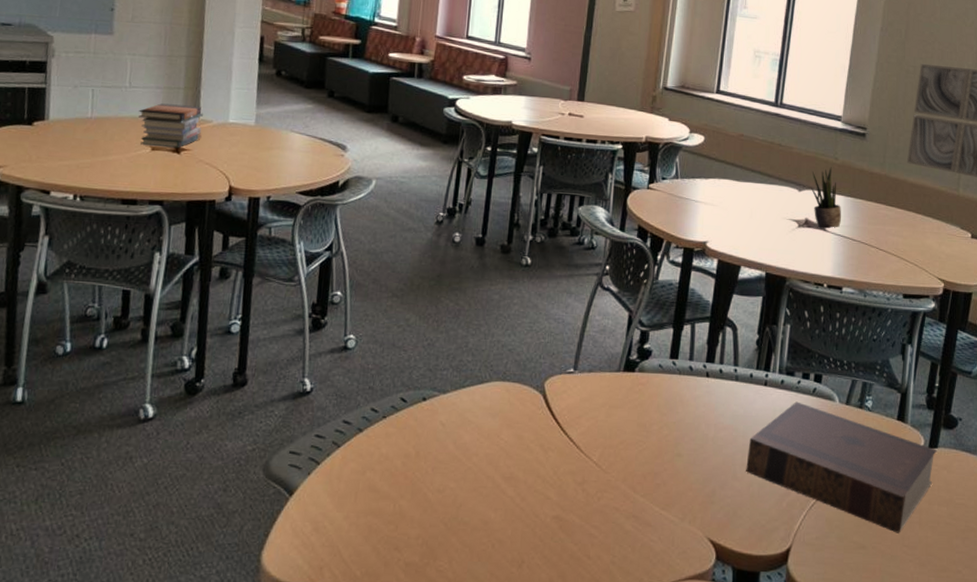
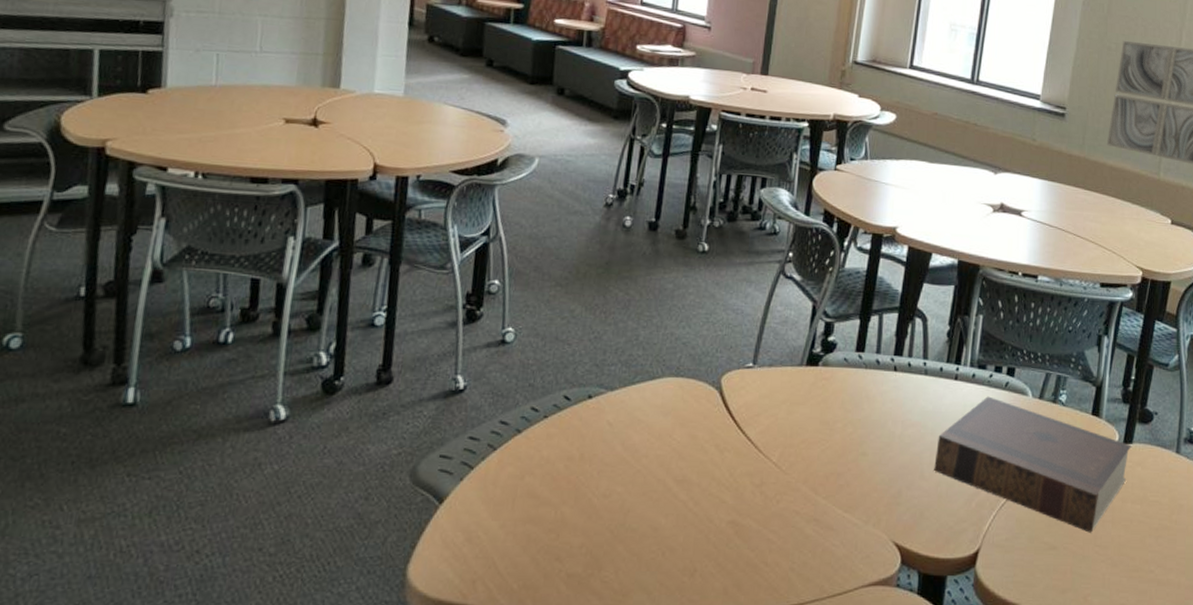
book stack: present [138,103,204,148] -> none [270,71,346,121]
potted plant: present [811,167,841,229] -> none [1007,148,1038,214]

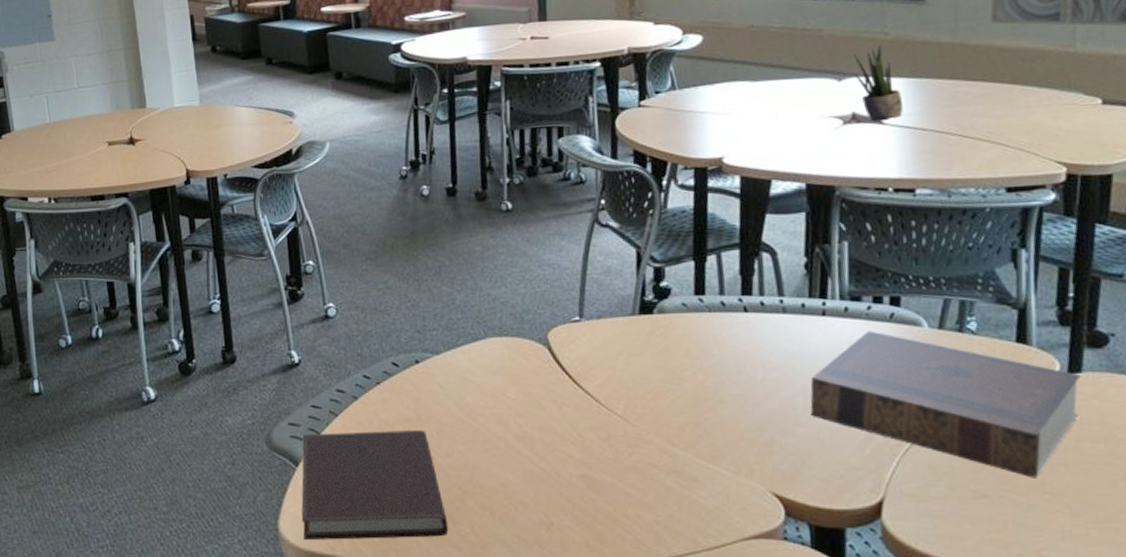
notebook: none [433,468,594,588] -> present [301,430,449,541]
potted plant: none [1007,148,1038,214] -> present [853,45,903,122]

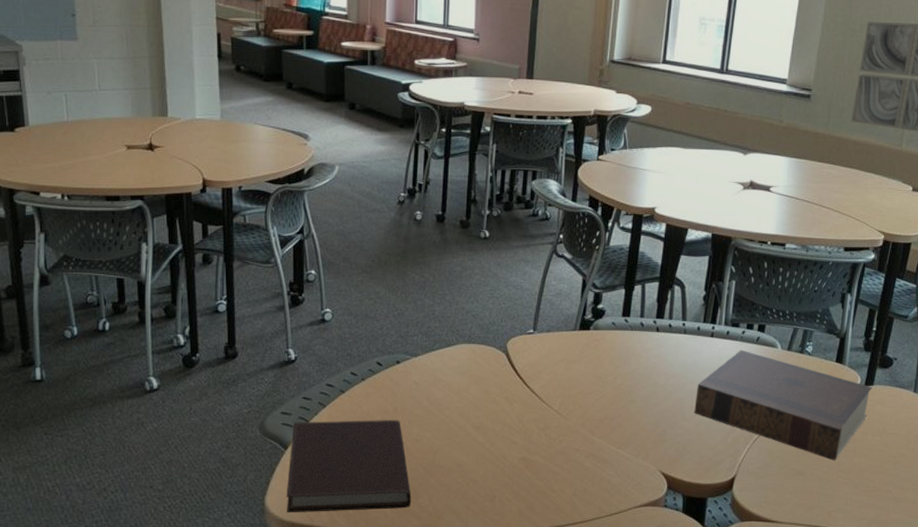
potted plant: present [853,45,903,122] -> none [756,130,785,190]

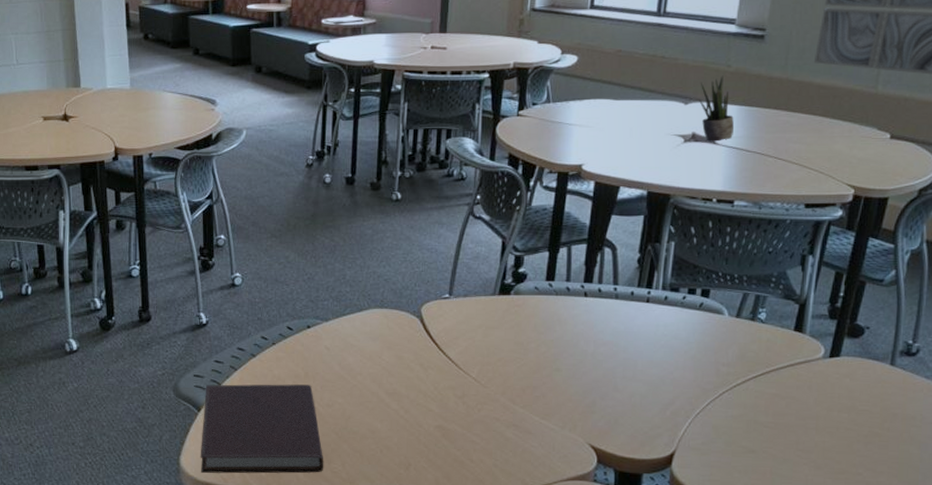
book: present [694,350,872,461] -> none [627,316,838,439]
potted plant: none [756,130,785,190] -> present [699,75,734,142]

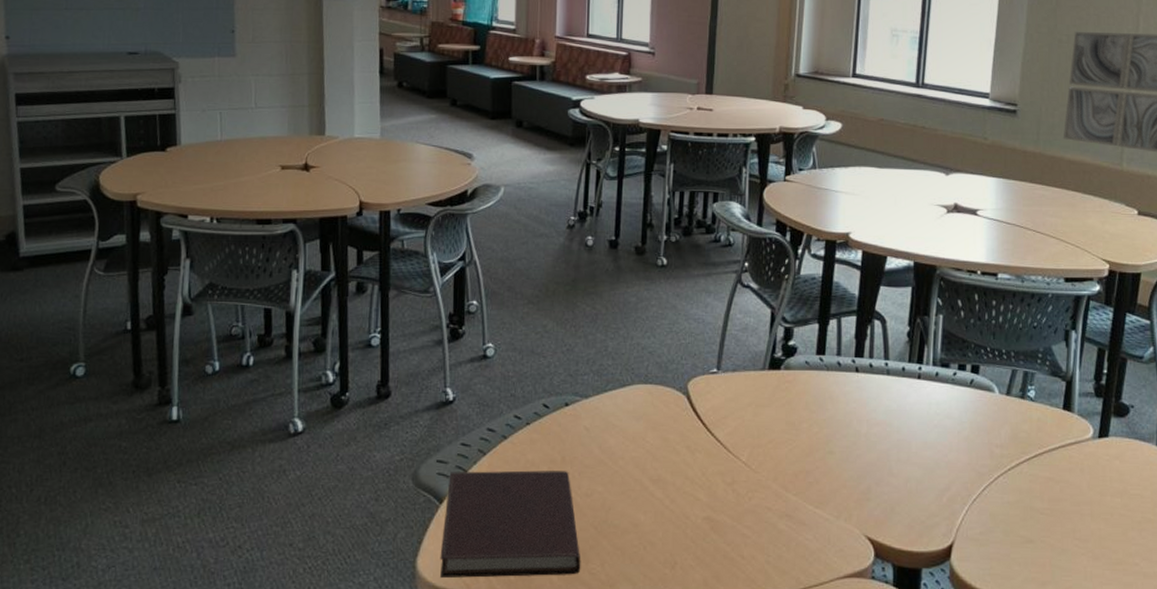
potted plant: present [699,75,734,142] -> none [959,147,993,213]

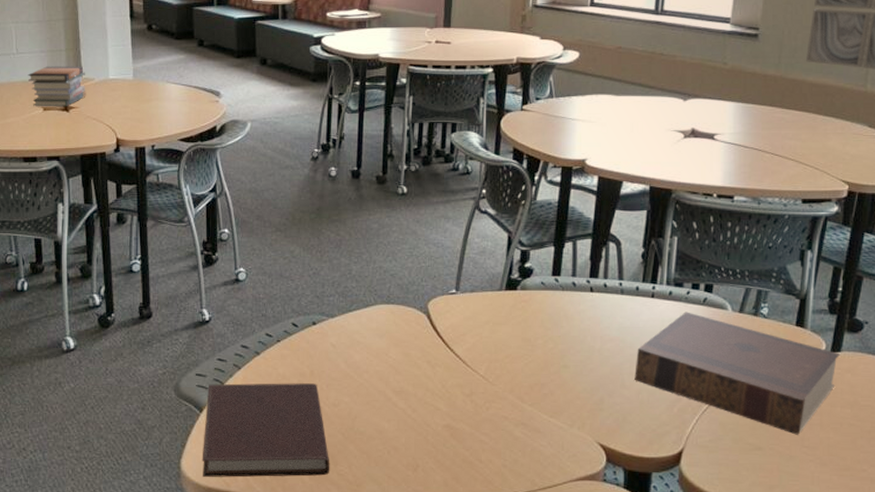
book stack: none [266,122,330,166] -> present [27,66,86,107]
book: none [902,394,1107,526] -> present [635,312,840,435]

